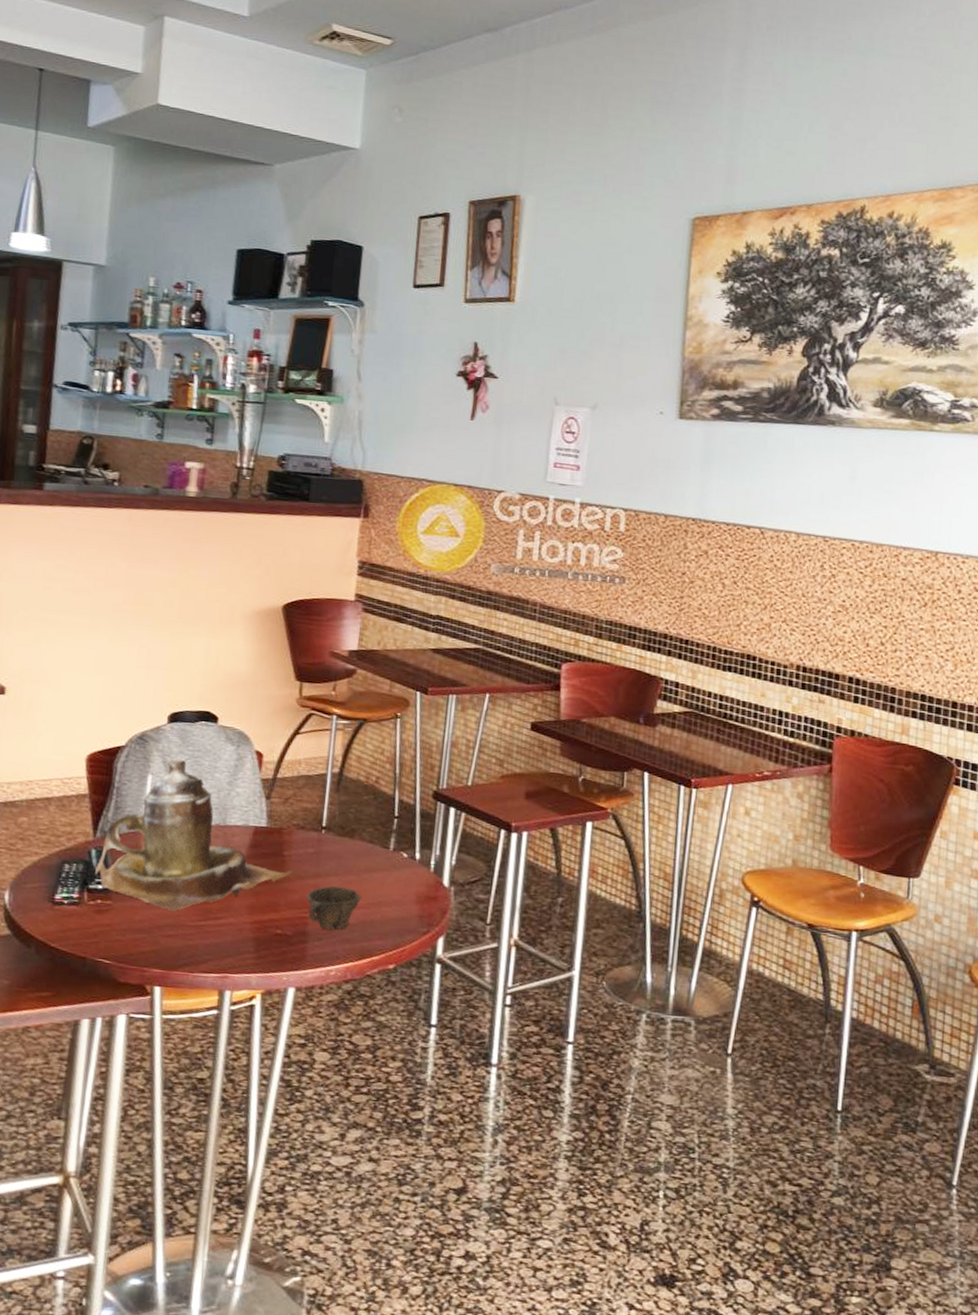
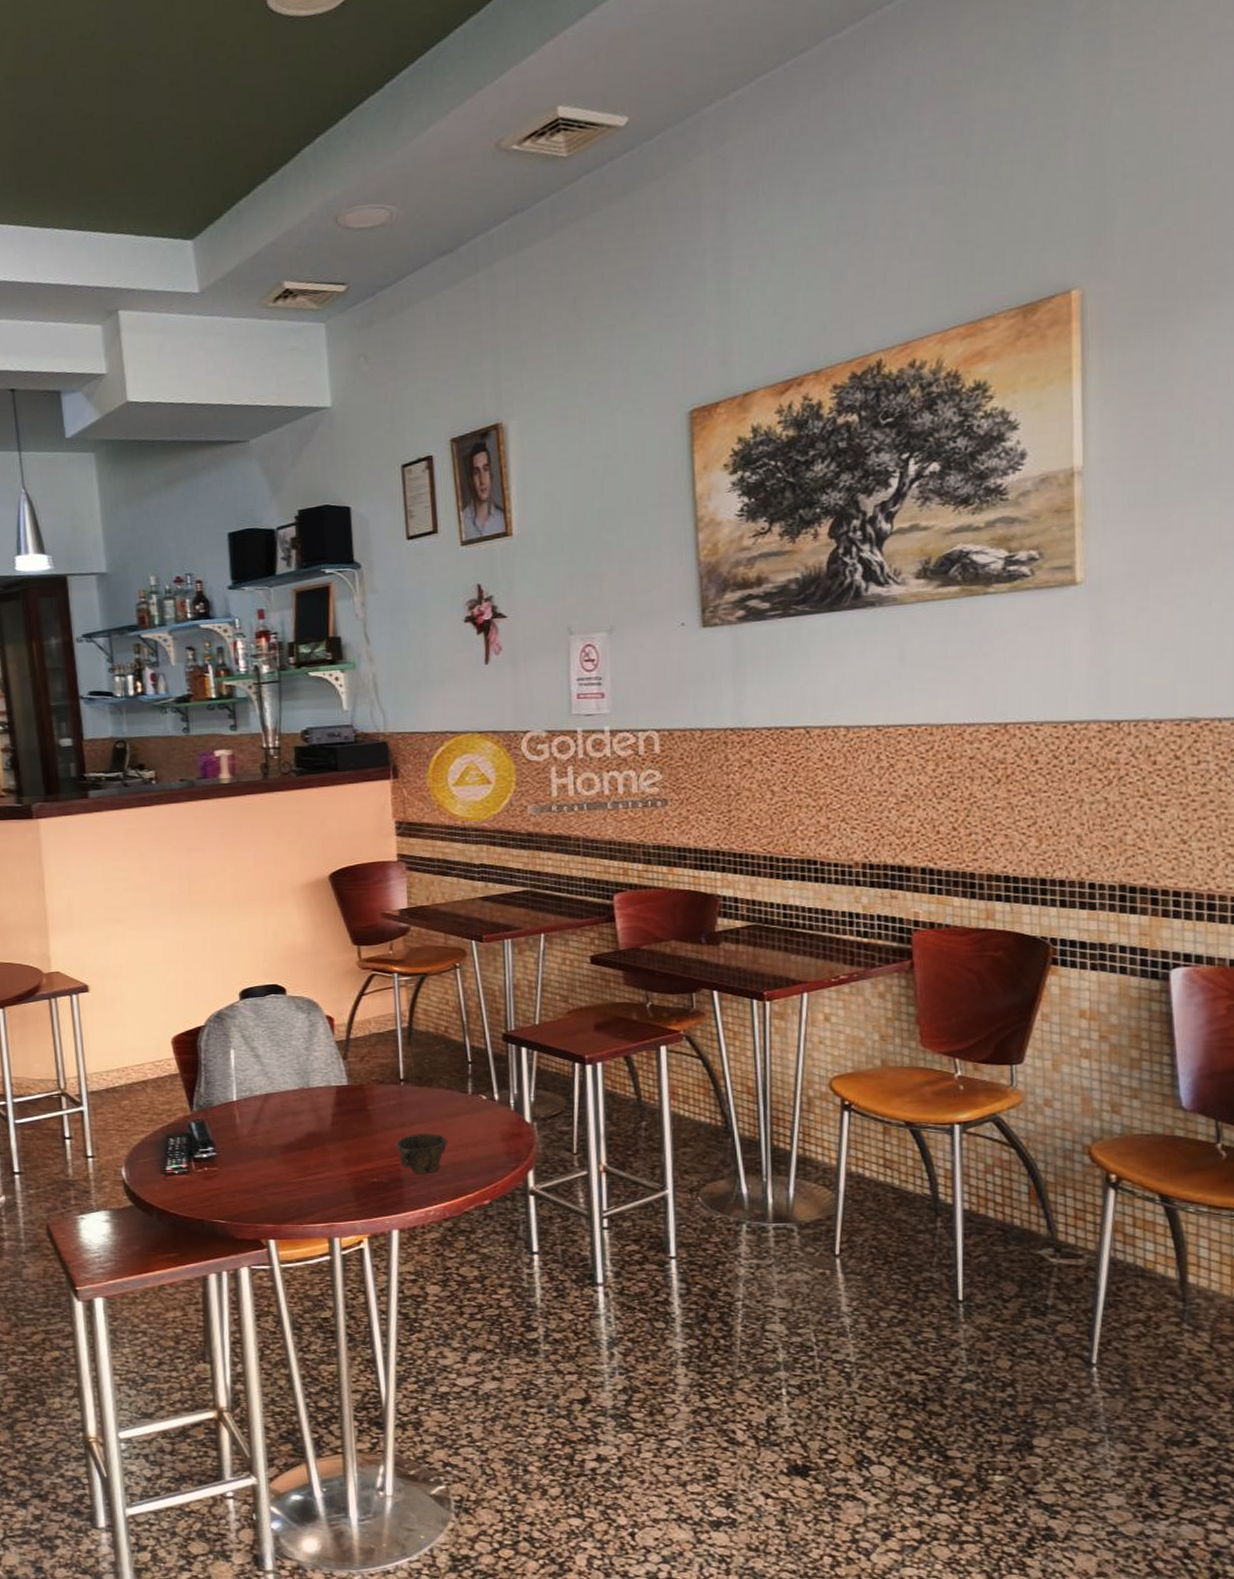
teapot: present [95,760,293,912] -> none [198,1033,380,1172]

